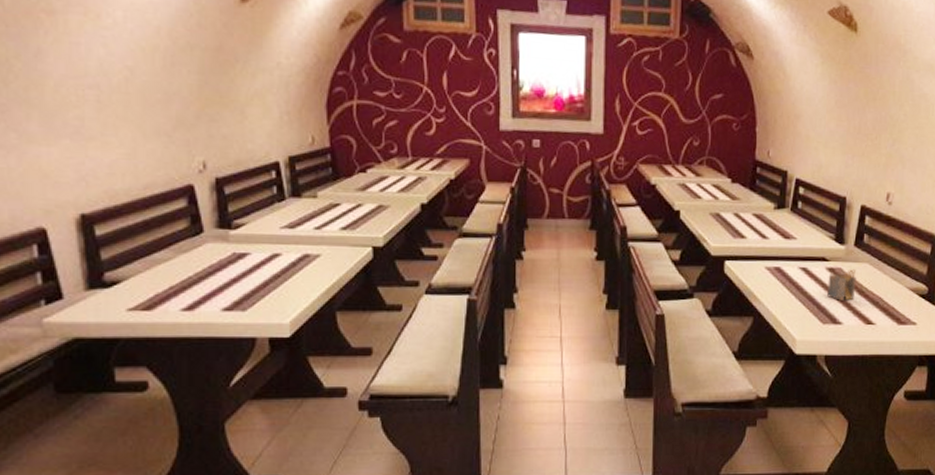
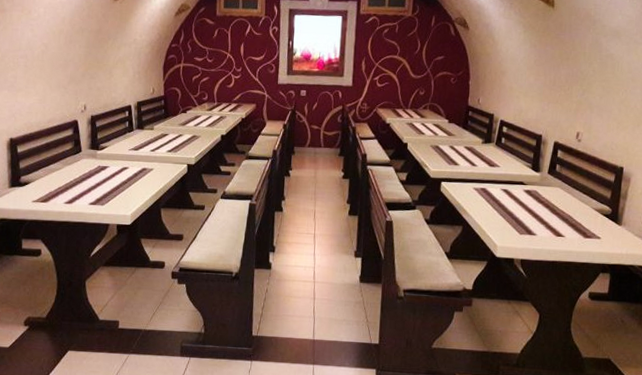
napkin holder: present [827,269,856,301] -> none [524,192,549,217]

